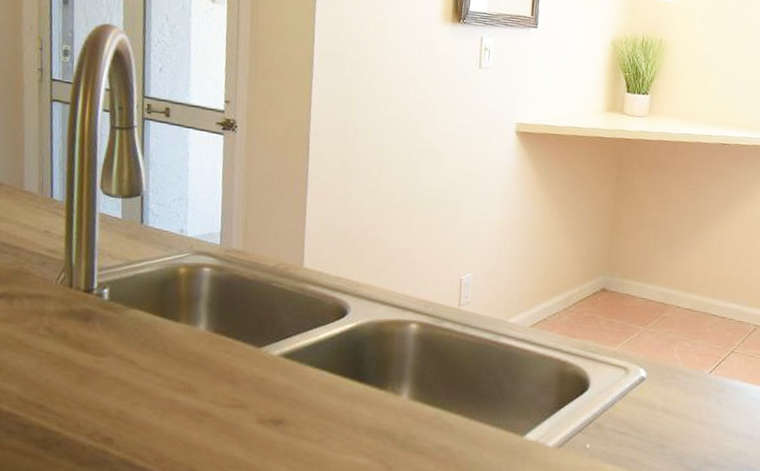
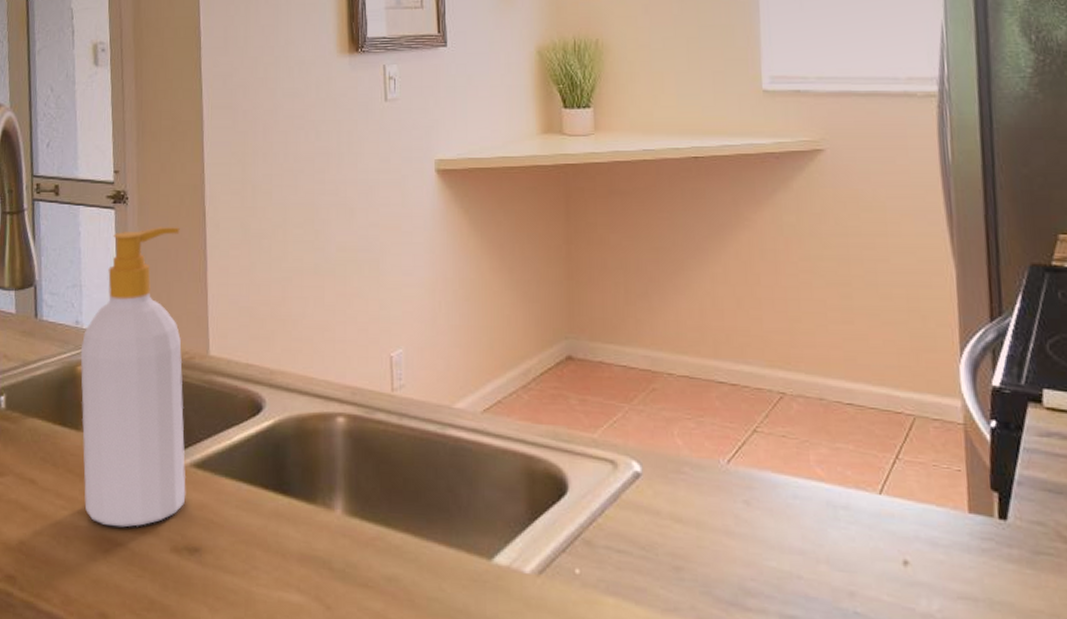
soap bottle: none [181,154,284,403] -> present [80,227,186,528]

